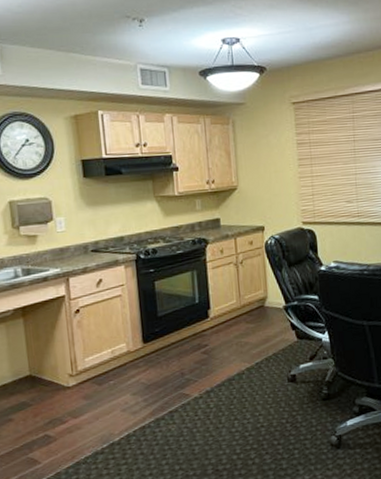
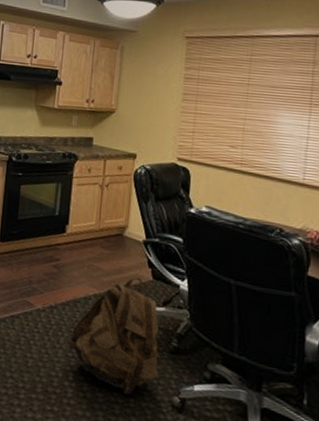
backpack: none [230,341,315,449] -> present [68,277,160,396]

